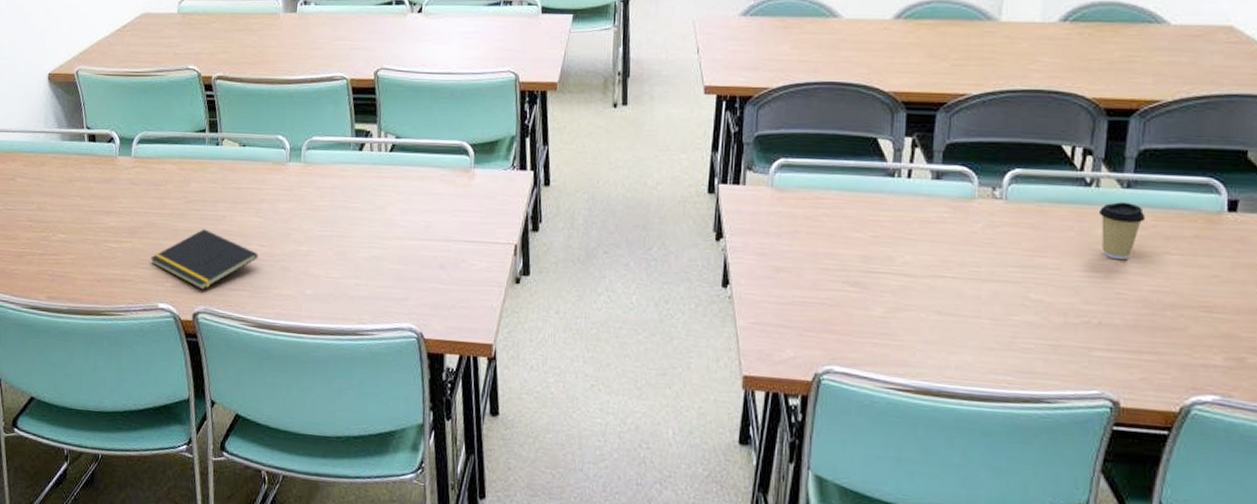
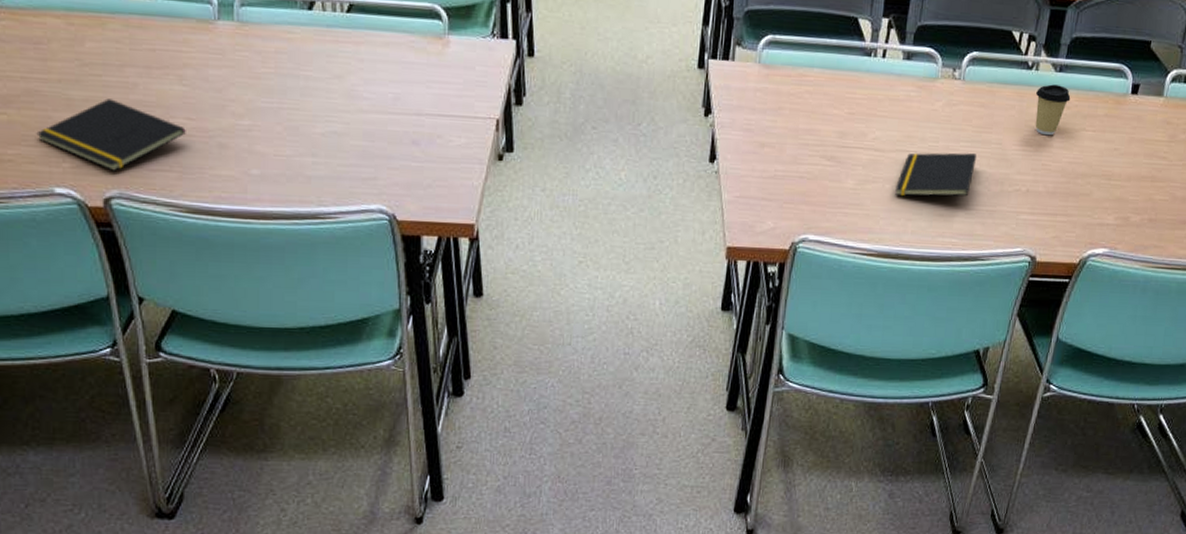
notepad: none [932,278,1029,328] -> present [895,152,976,197]

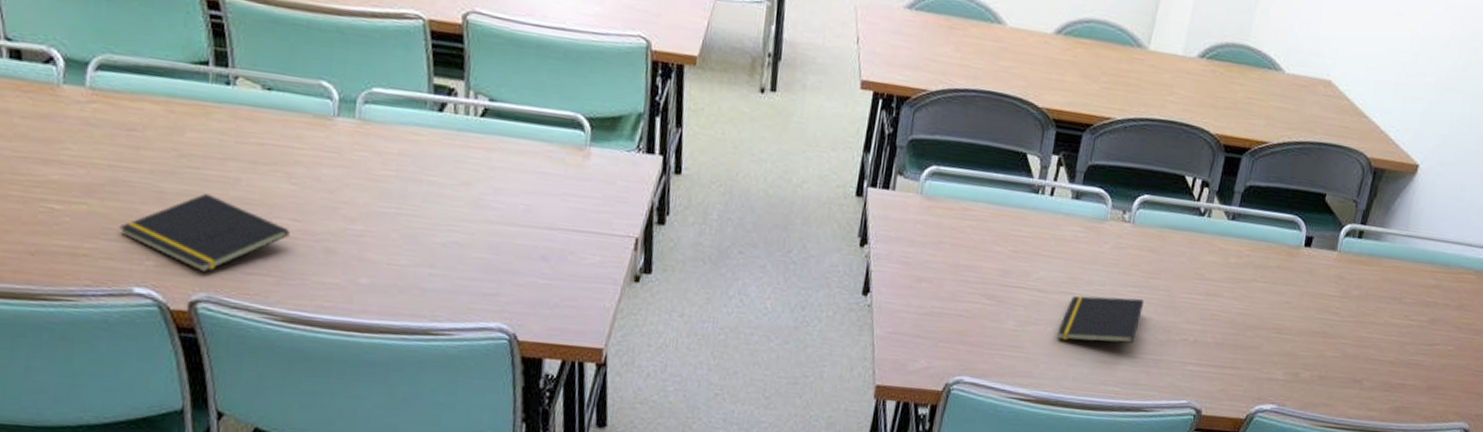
coffee cup: present [1035,84,1071,136] -> none [1205,232,1243,285]

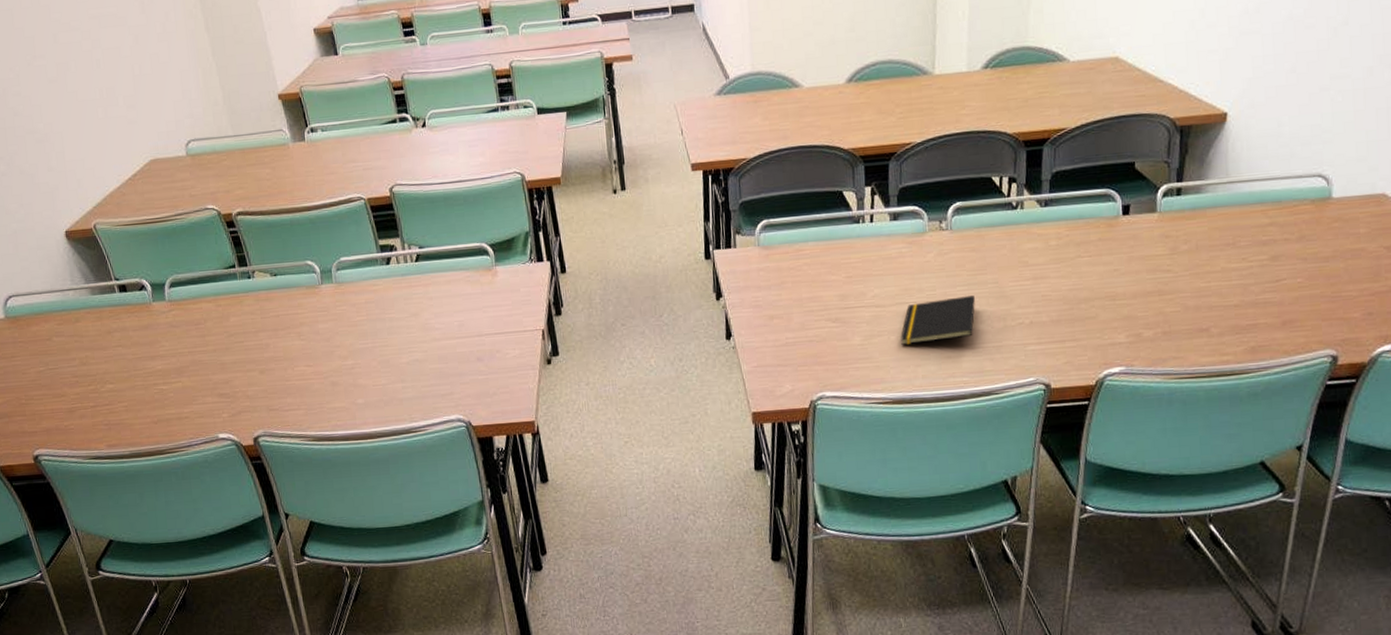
notepad: present [119,193,290,273] -> none [203,359,307,415]

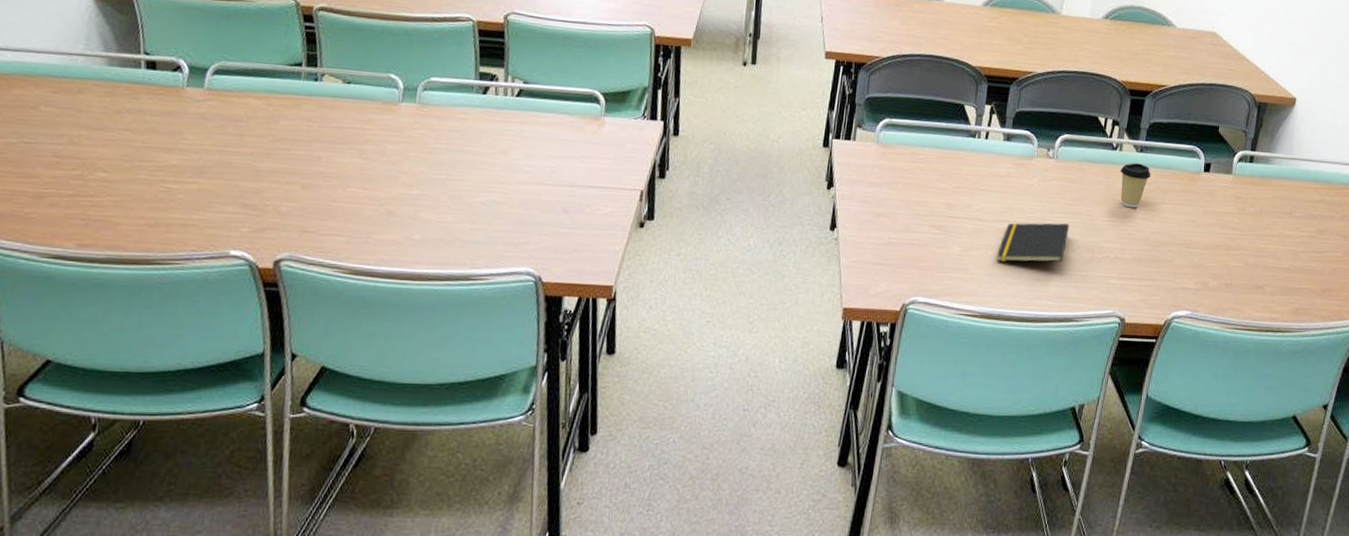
coffee cup: none [1024,218,1061,268] -> present [1120,163,1151,208]

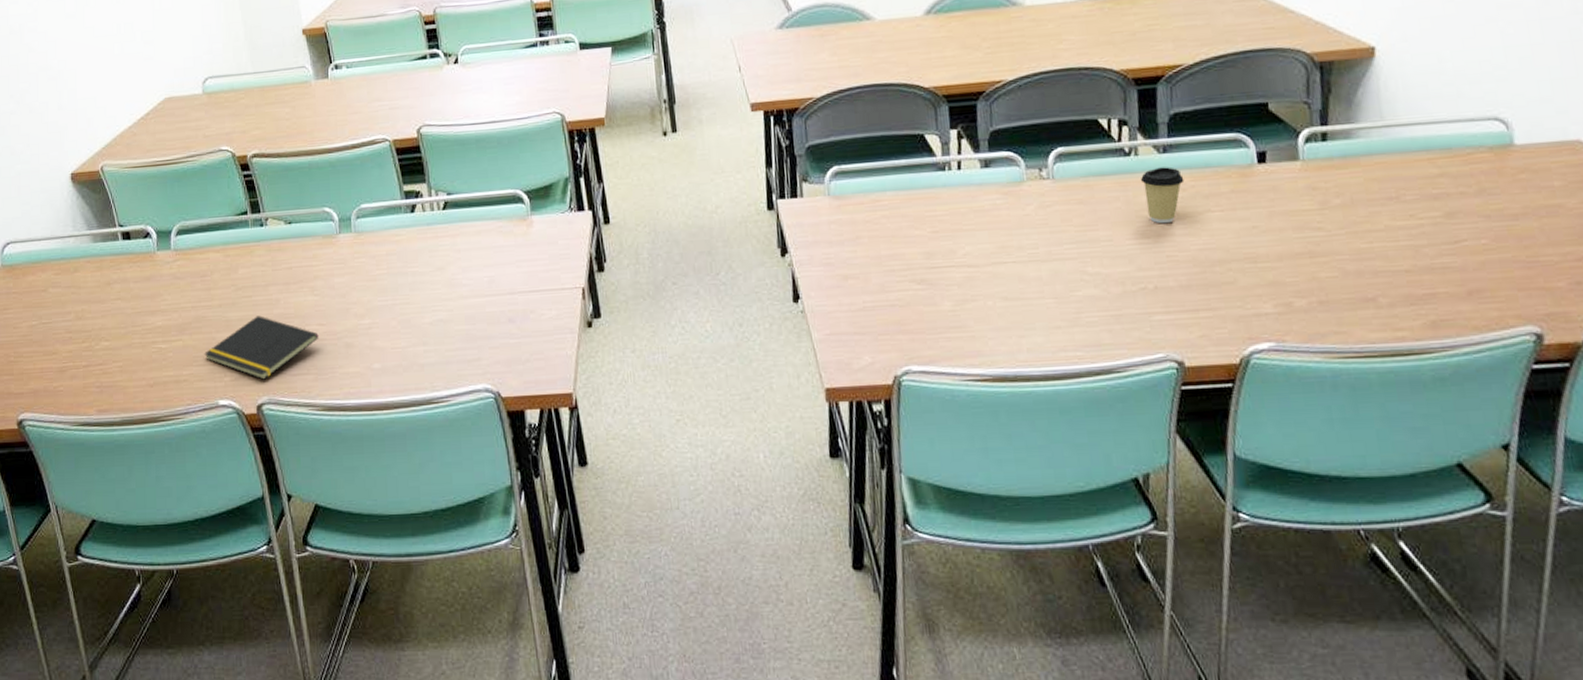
notepad: none [222,170,359,236] -> present [204,315,319,380]
notepad: present [997,222,1069,263] -> none [999,255,1087,312]

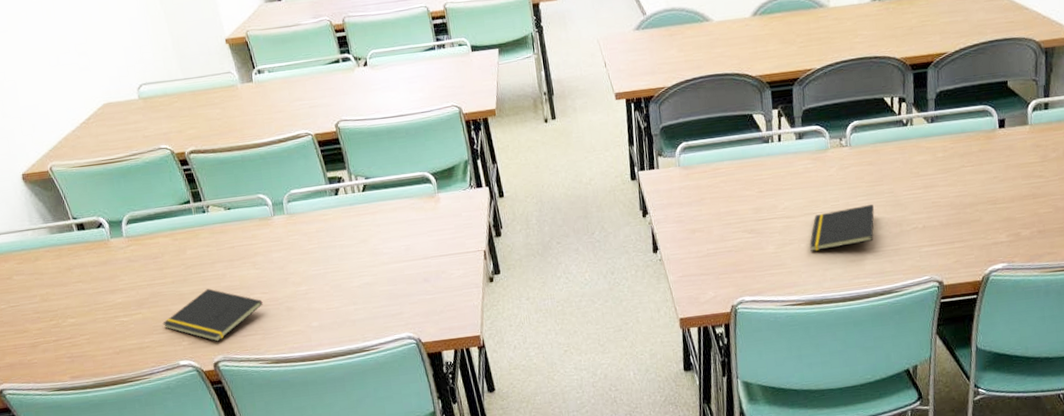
notepad: none [999,255,1087,312] -> present [810,204,874,251]
coffee cup: present [1140,167,1185,224] -> none [914,133,946,178]

